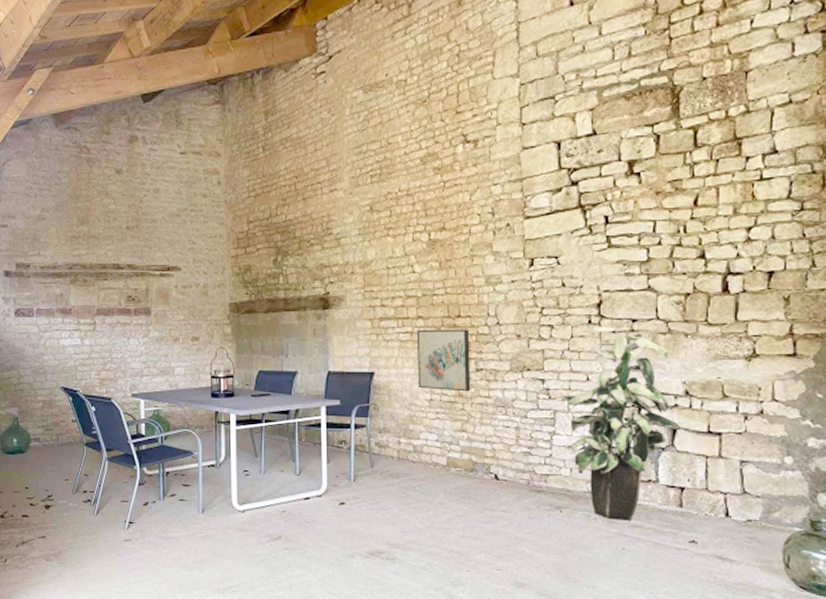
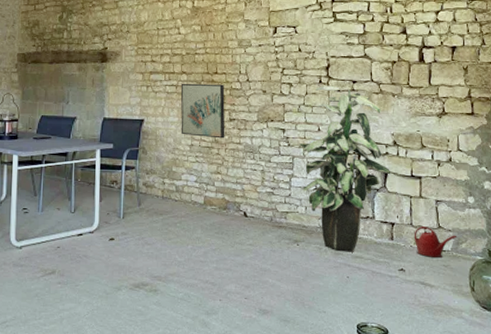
watering can: none [709,492,769,529] -> present [414,226,458,258]

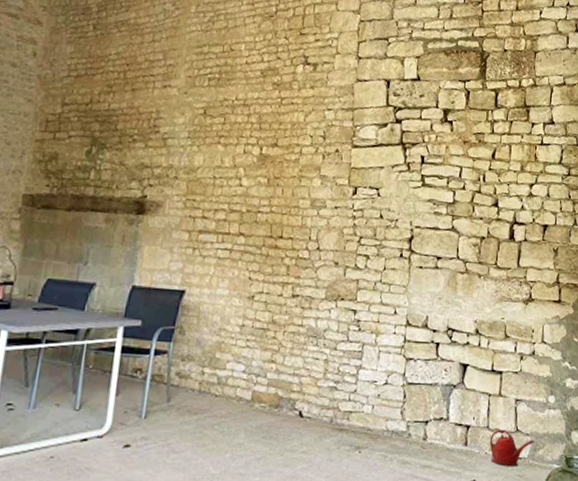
wall art: present [180,83,225,139] -> none [231,247,290,319]
indoor plant: present [299,85,391,252] -> none [370,260,471,461]

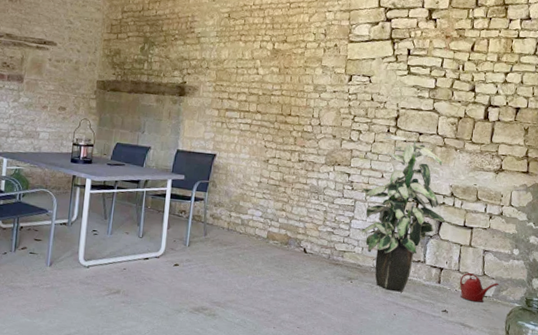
indoor plant: none [370,260,471,461] -> present [361,135,446,292]

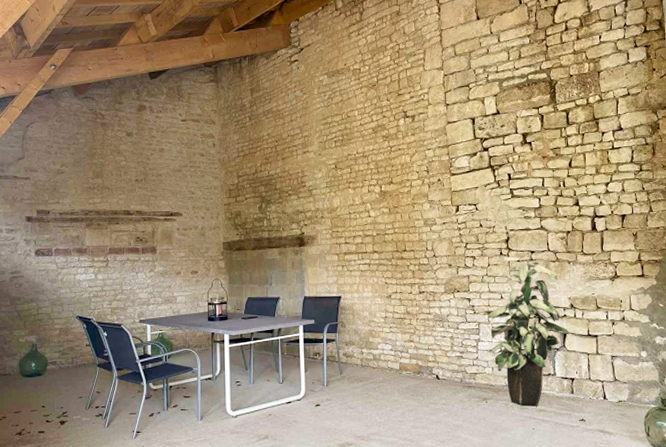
watering can: present [459,273,500,303] -> none [592,380,633,408]

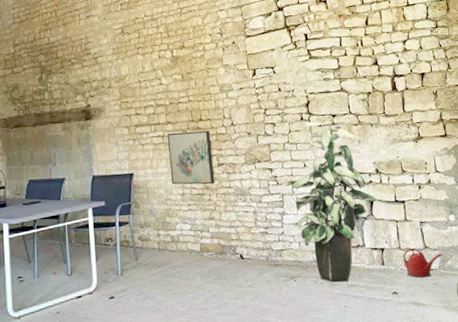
wall art: none [373,260,416,310] -> present [167,130,215,185]
watering can: none [592,380,633,408] -> present [402,248,443,278]

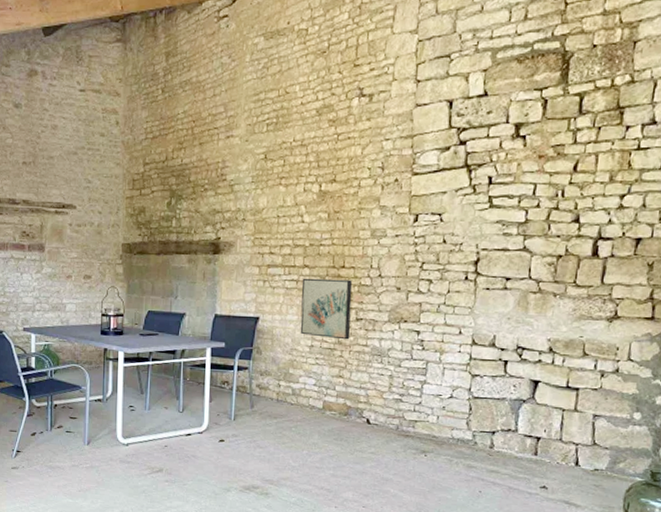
indoor plant: present [288,121,377,283] -> none [435,282,543,466]
watering can: present [402,248,443,278] -> none [562,442,615,477]

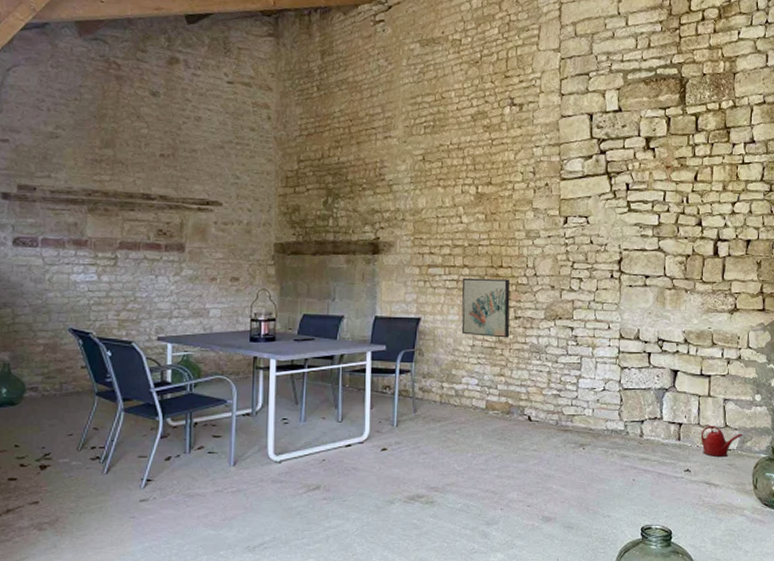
watering can: none [562,442,615,477] -> present [700,426,743,458]

